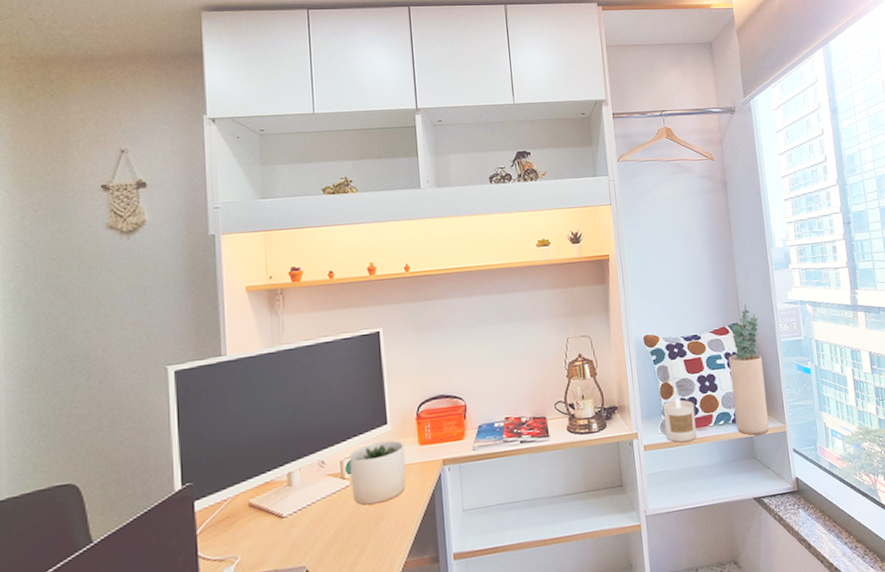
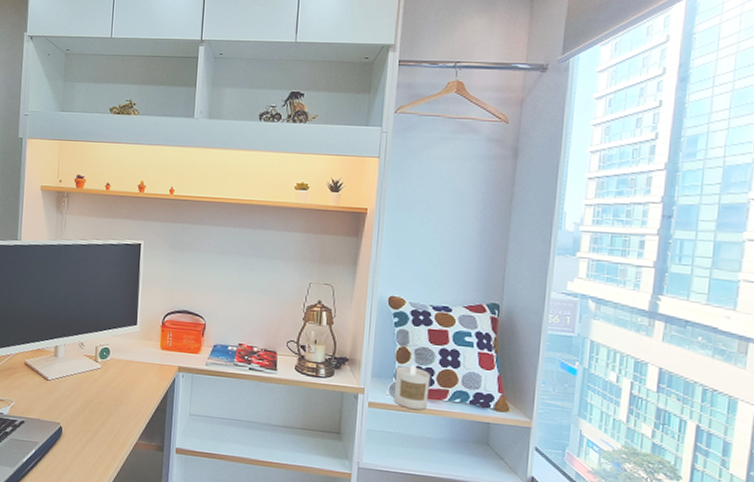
planter: present [349,440,406,505] -> none [102,338,149,390]
vase: present [728,304,769,435] -> none [473,285,523,424]

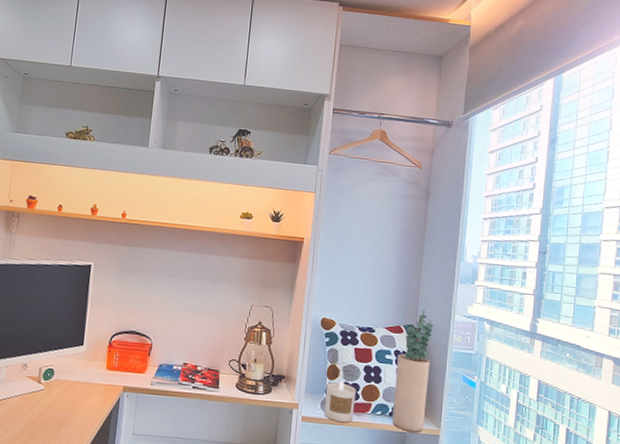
vase: none [473,285,523,424] -> present [392,309,433,433]

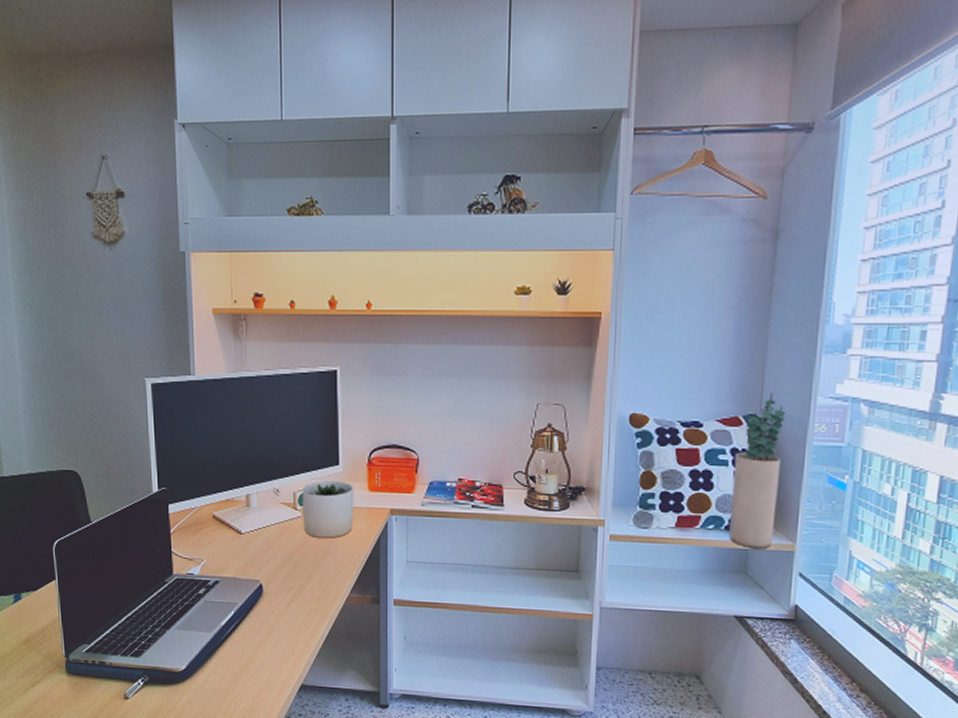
planter: none [45,358,94,411] -> present [302,480,354,539]
candle: present [324,380,357,423] -> none [638,490,680,541]

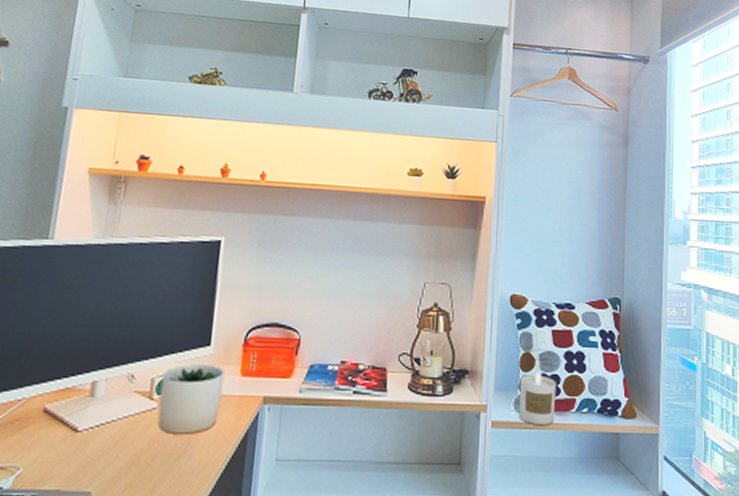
candle: none [638,490,680,541] -> present [518,372,557,426]
vase: present [729,393,785,550] -> none [602,278,643,433]

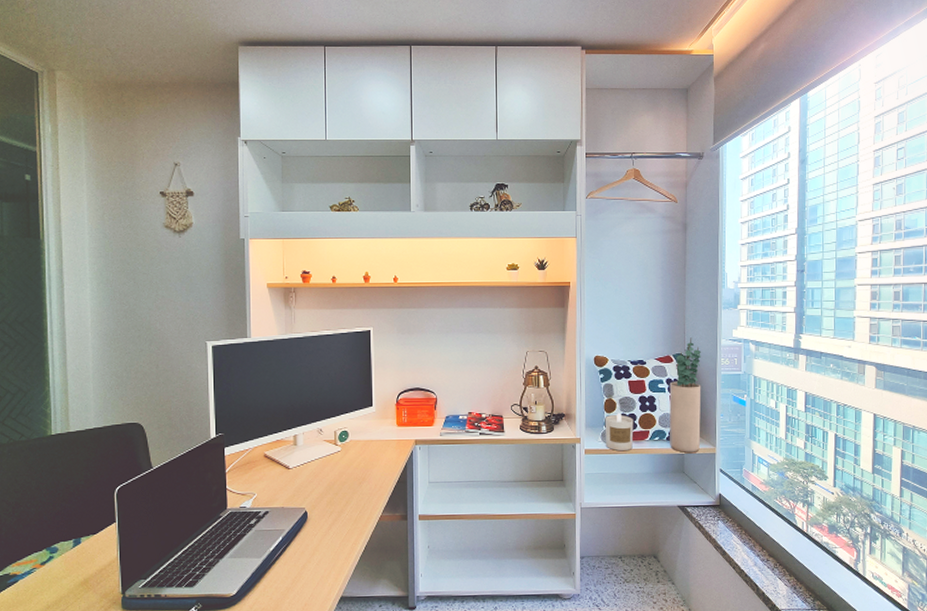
planter: present [158,363,225,434] -> none [342,419,386,468]
vase: none [602,278,643,433] -> present [669,337,702,454]

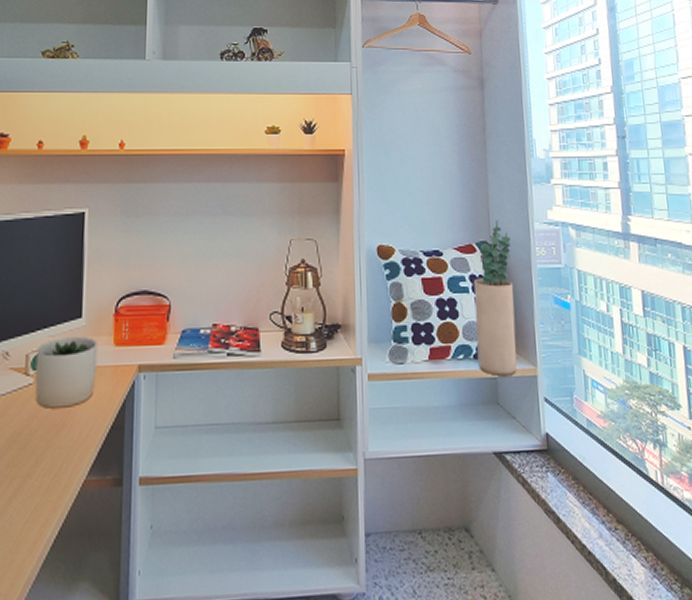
planter: none [342,419,386,468] -> present [35,336,98,409]
candle: present [605,413,634,452] -> none [393,321,431,376]

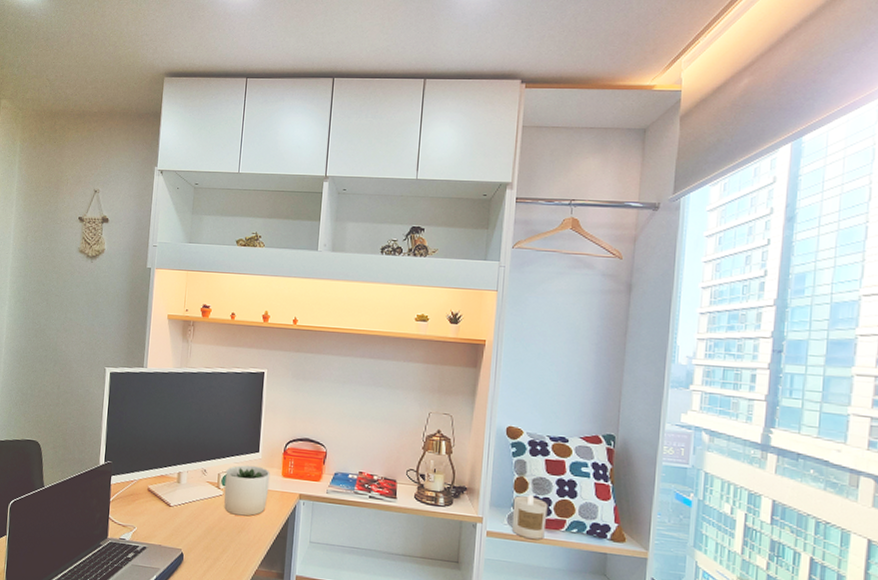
candle: none [393,321,431,376] -> present [511,494,548,540]
vase: present [473,220,517,377] -> none [590,417,638,554]

